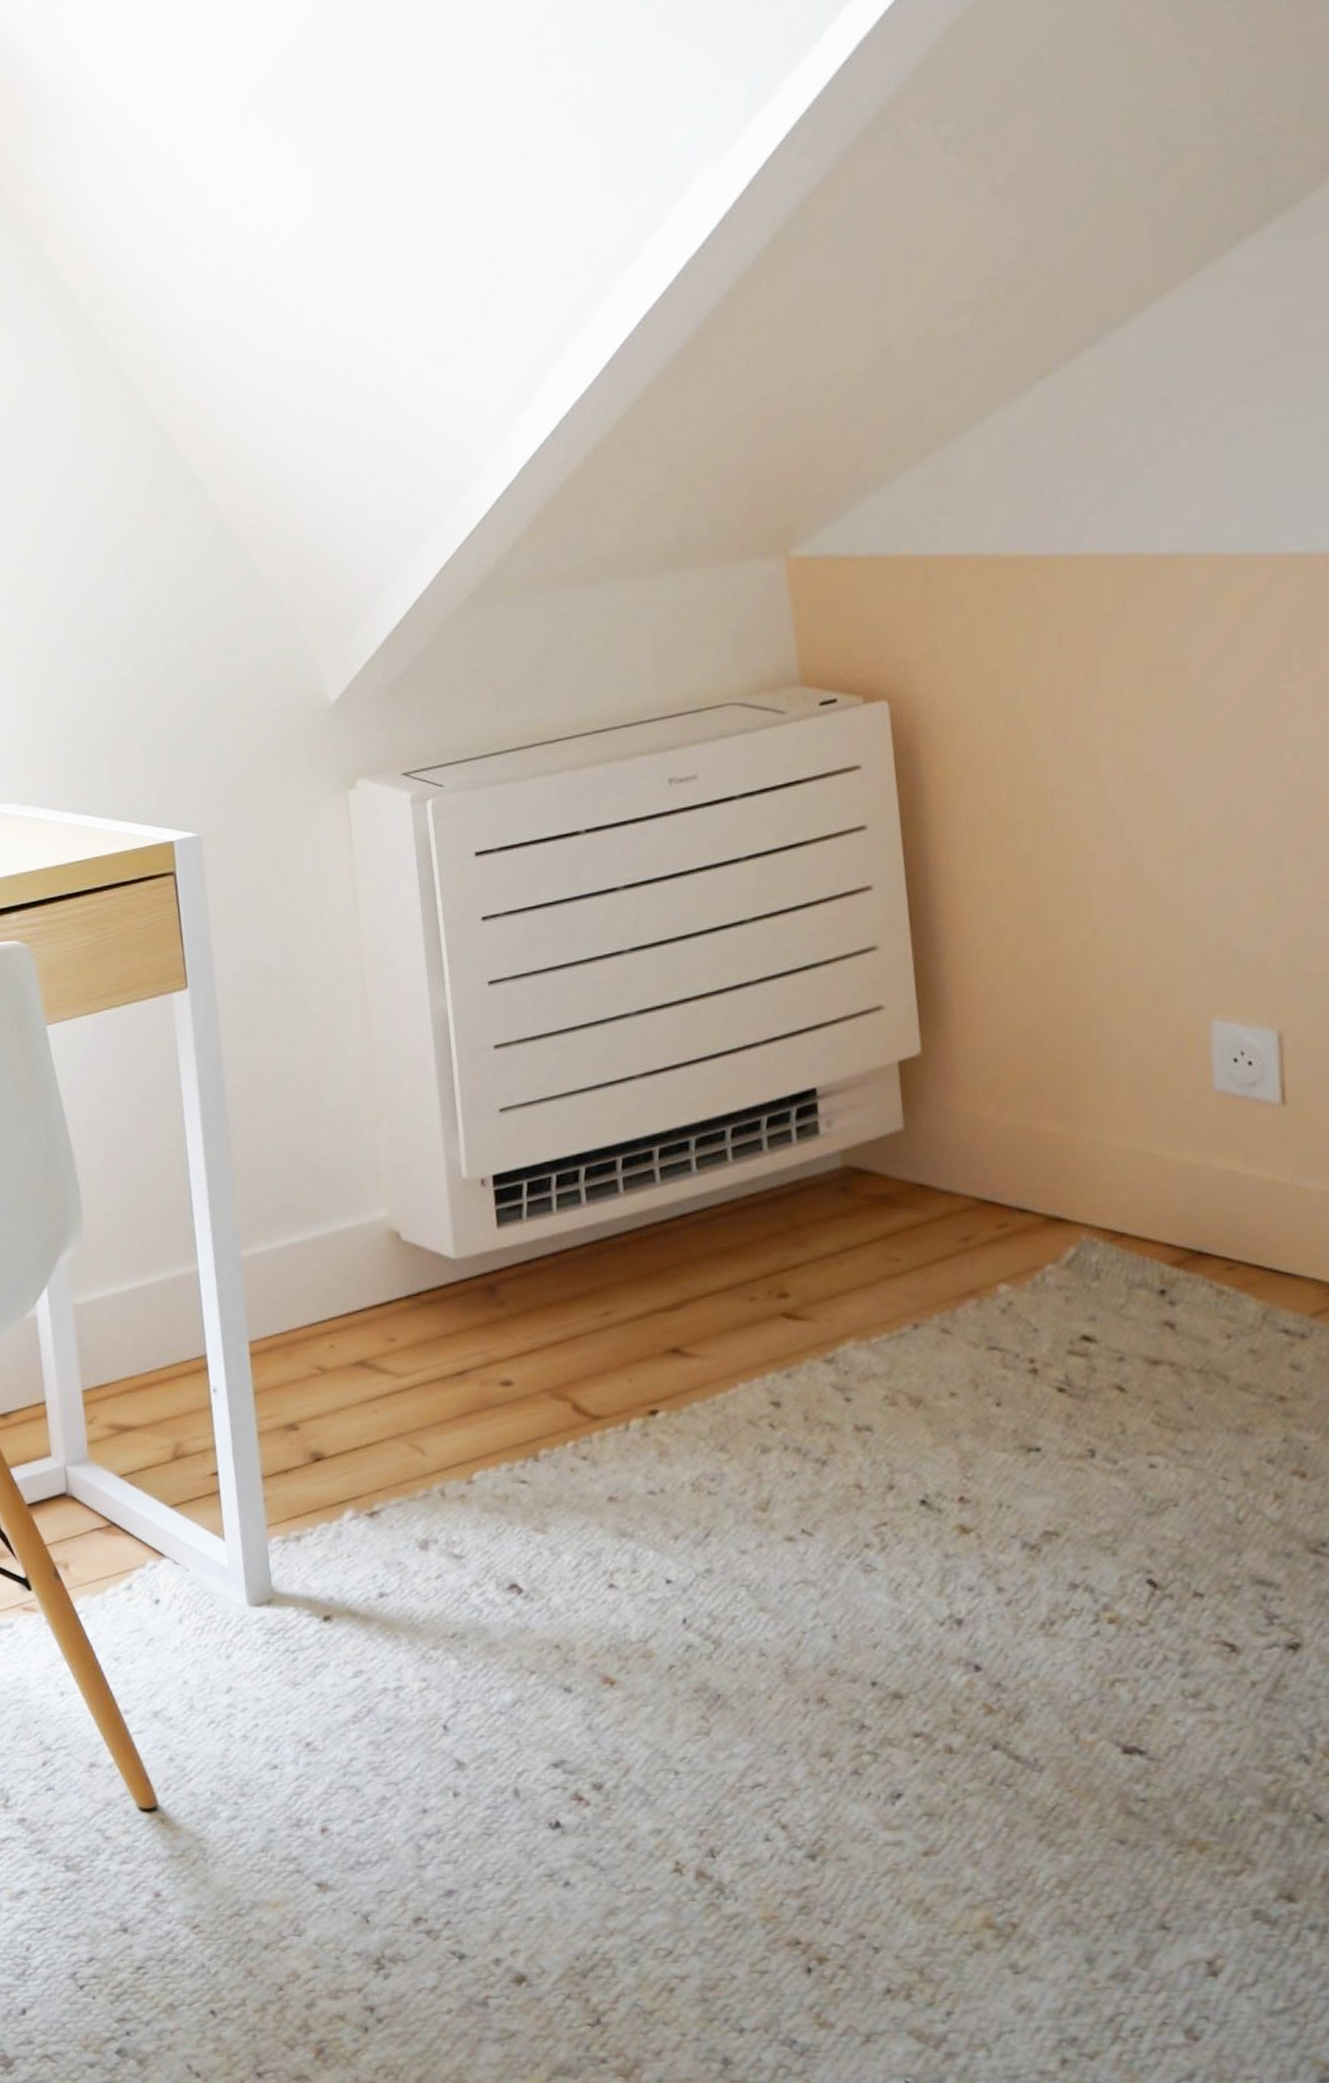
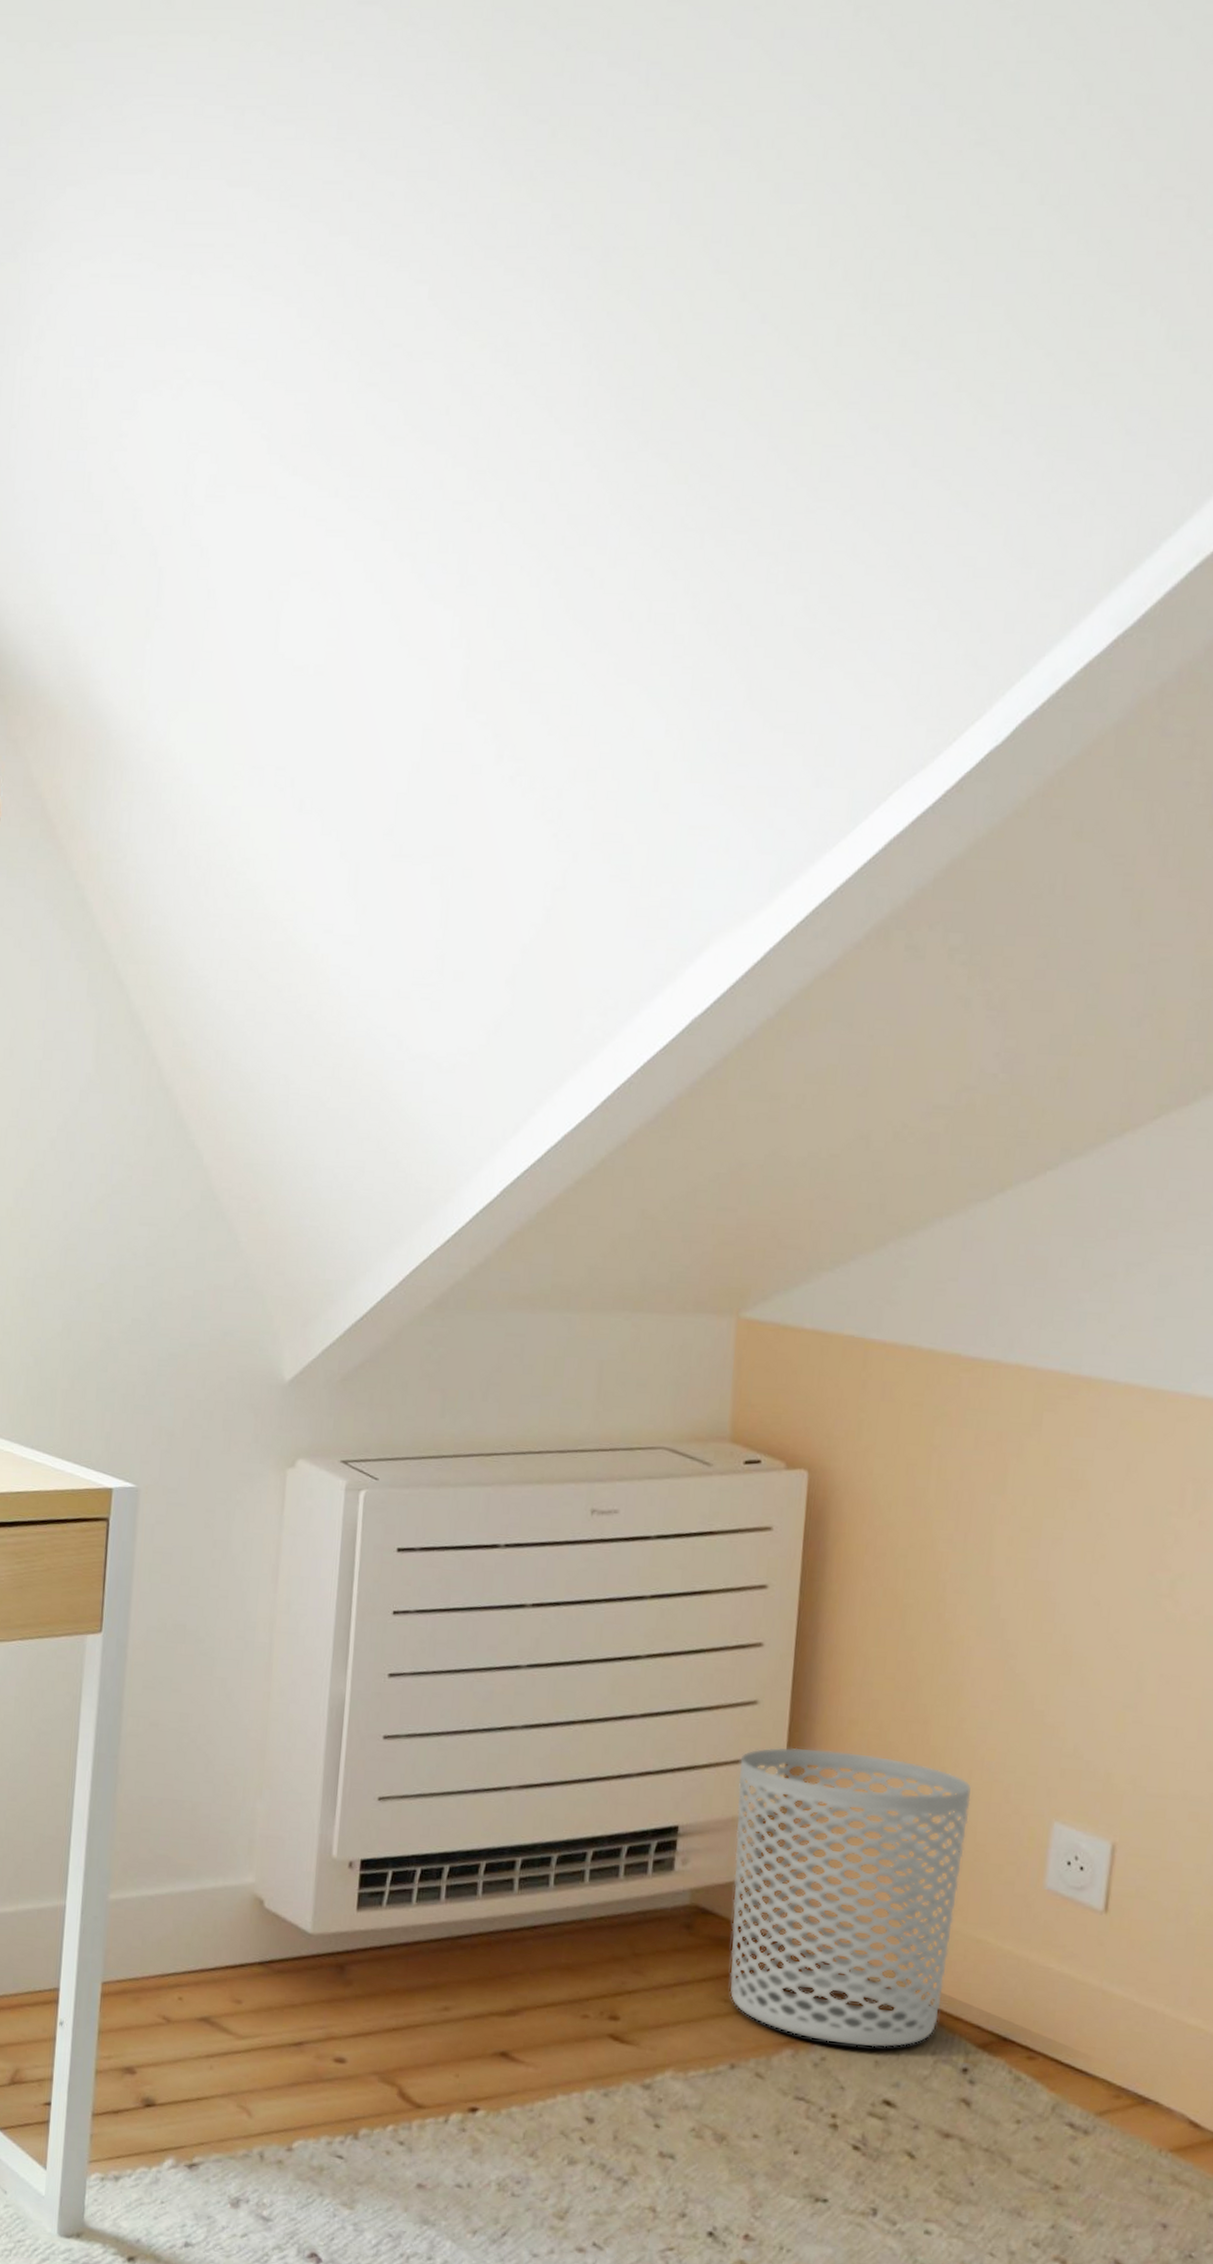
waste bin: none [869,982,1125,1286] -> present [730,1747,972,2048]

